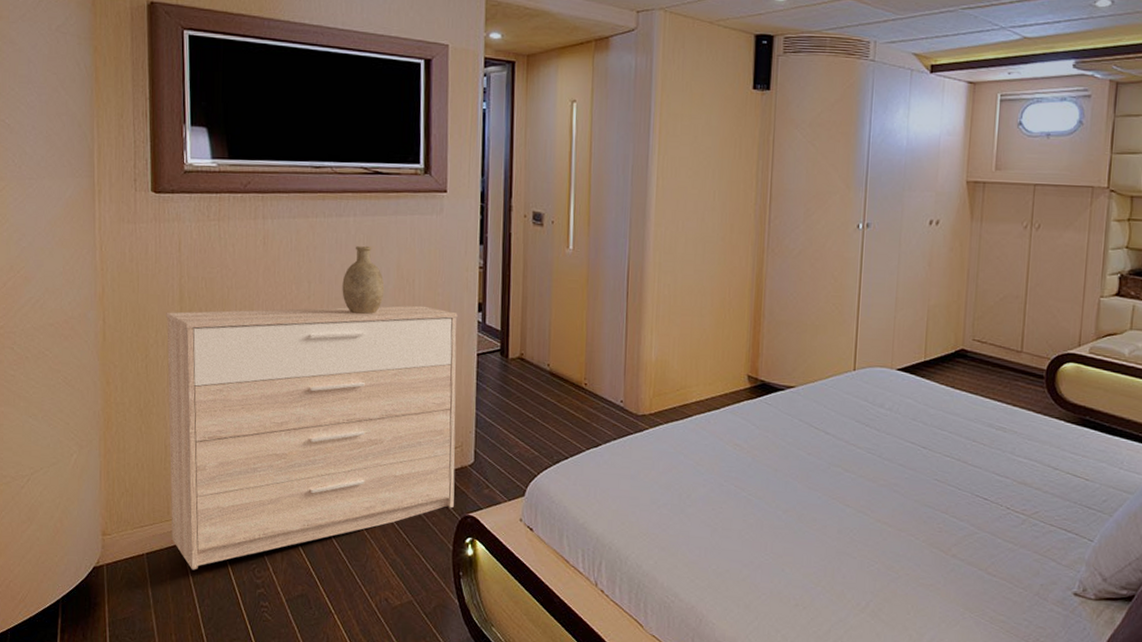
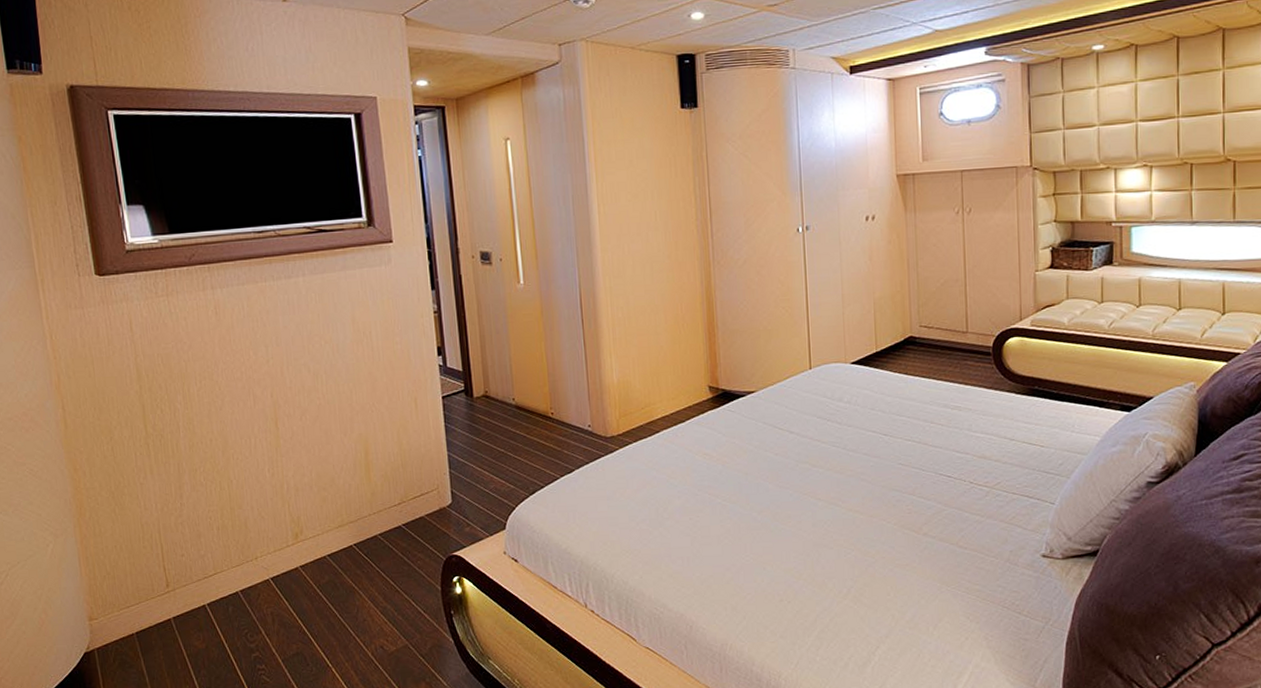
sideboard: present [166,305,458,570] -> none [126,356,437,643]
decorative vase: present [342,245,385,315] -> none [299,303,343,372]

